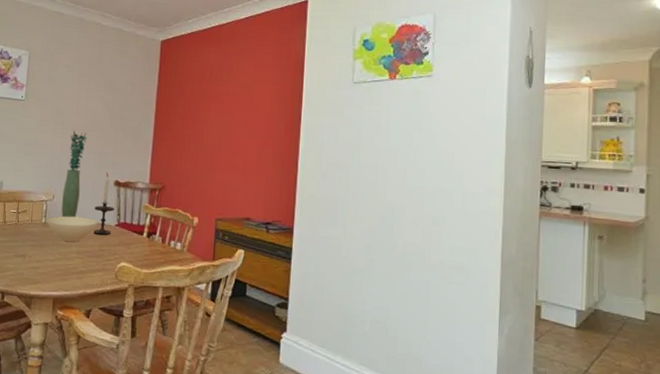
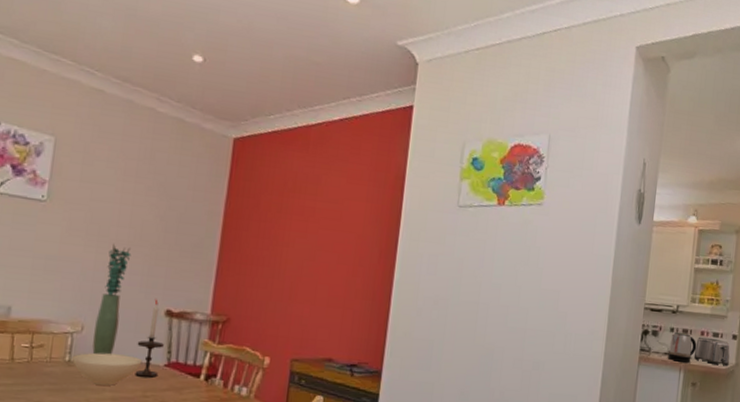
kettle: none [570,187,601,218] -> present [667,332,697,364]
toaster: none [598,191,639,220] -> present [693,336,730,366]

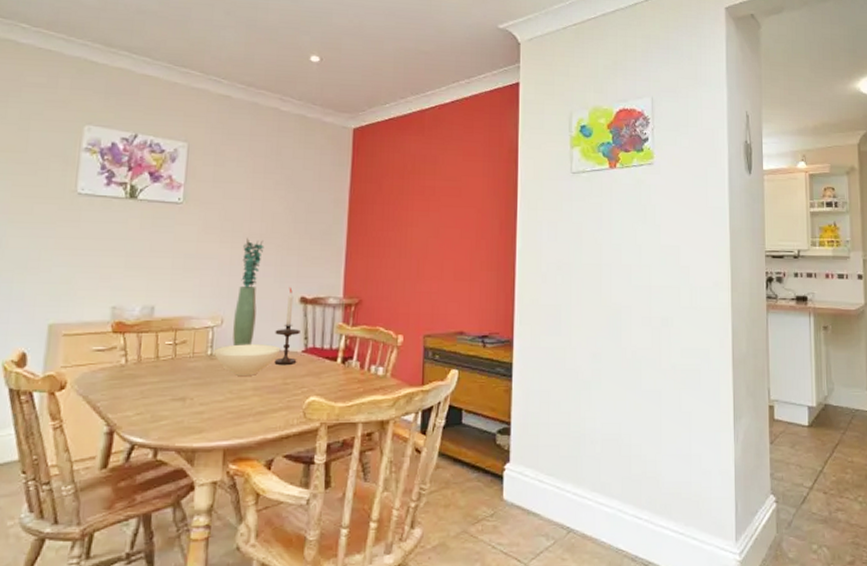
kettle: present [667,332,697,364] -> none [795,276,823,308]
toaster: present [693,336,730,366] -> none [821,279,859,307]

